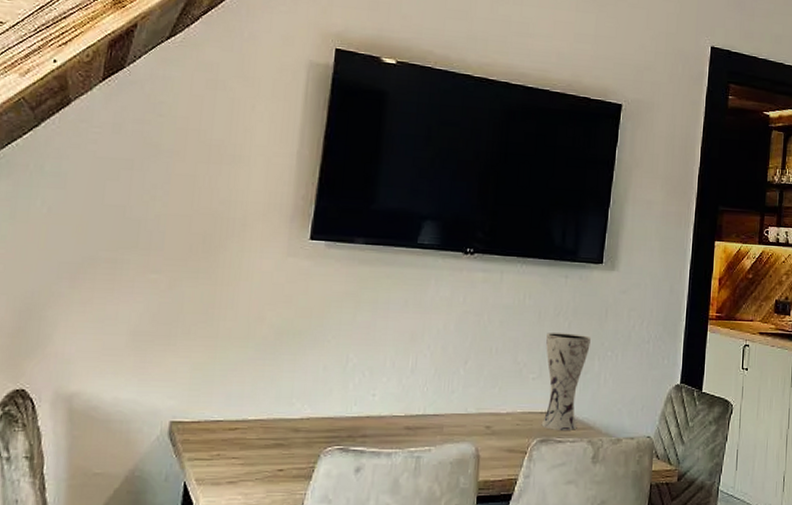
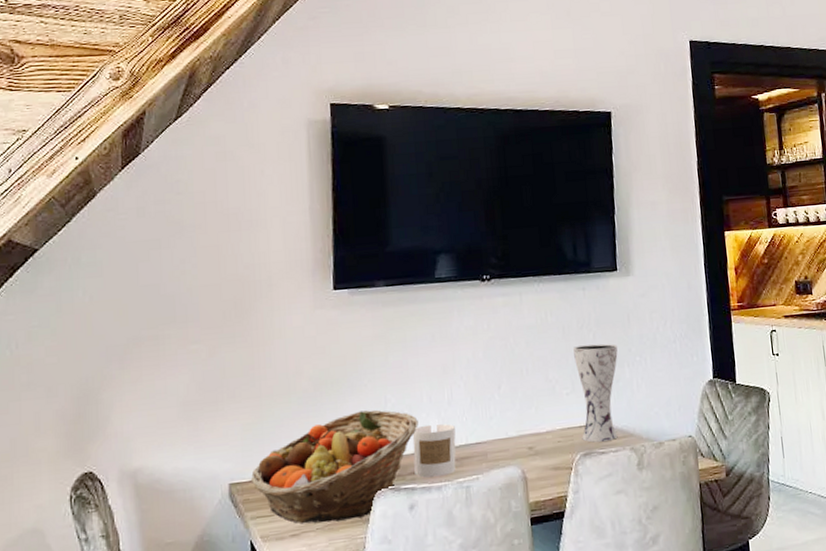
fruit basket: none [193,366,378,474] -> present [250,409,418,524]
candle: none [366,385,415,443] -> present [412,419,456,478]

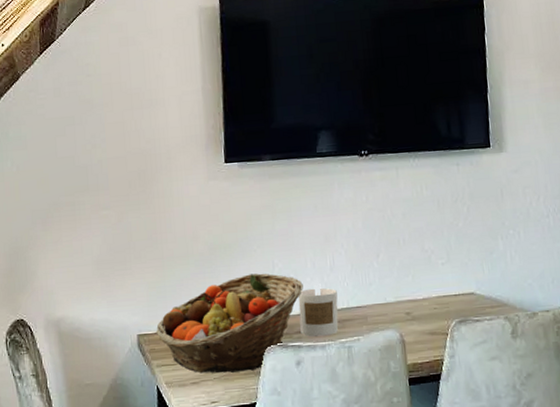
vase: present [573,343,618,443] -> none [448,217,492,311]

